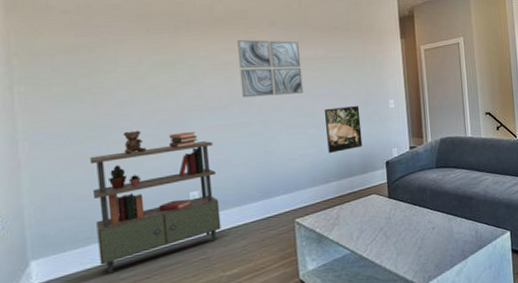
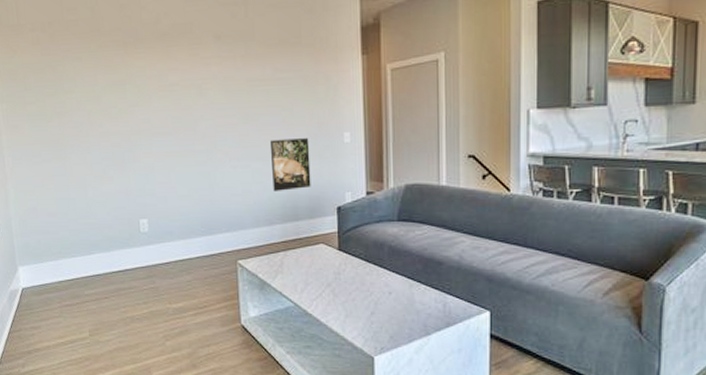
shelving unit: present [89,130,221,274] -> none [57,152,168,288]
wall art: present [237,39,304,98] -> none [182,56,248,123]

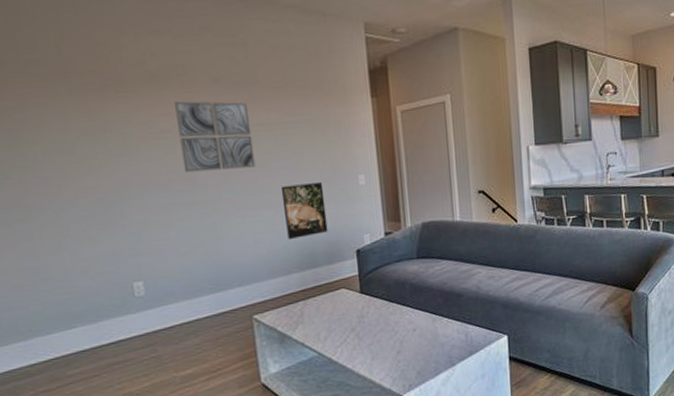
wall art: none [182,56,248,123] -> present [174,101,256,173]

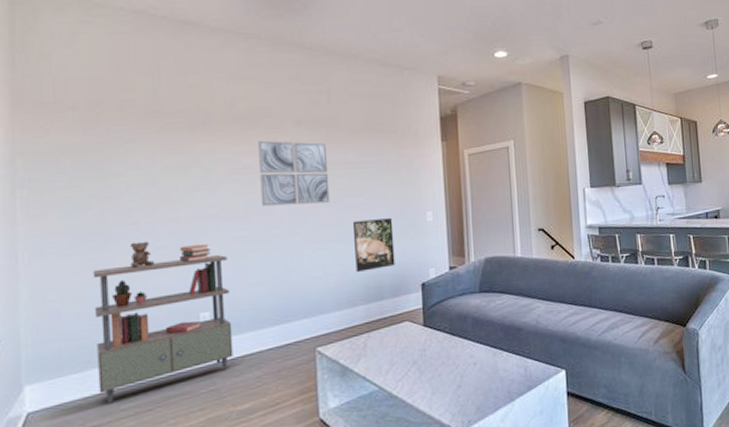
shelving unit: none [21,211,171,370] -> present [93,241,234,404]

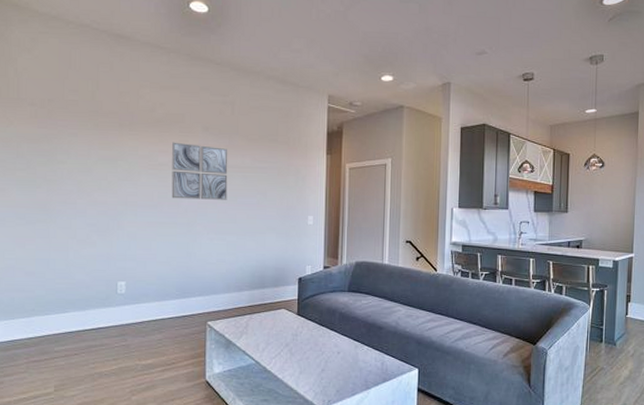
shelving unit: present [93,241,234,404] -> none [39,218,142,345]
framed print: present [352,218,395,272] -> none [244,218,279,262]

